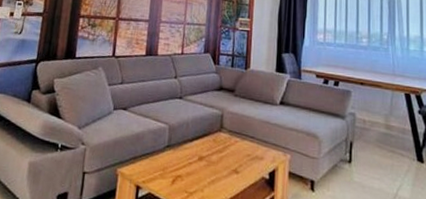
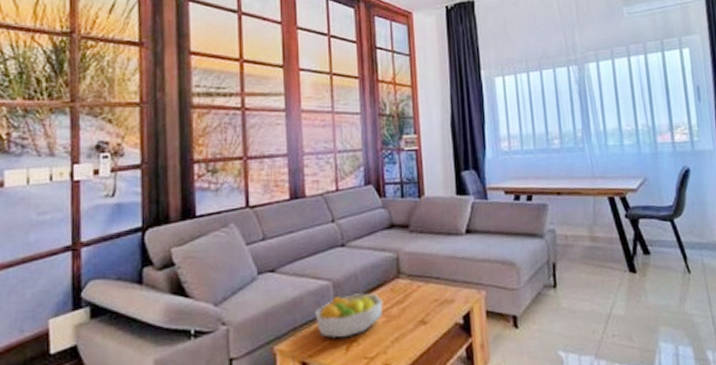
fruit bowl: none [152,138,206,173] -> present [315,292,383,339]

